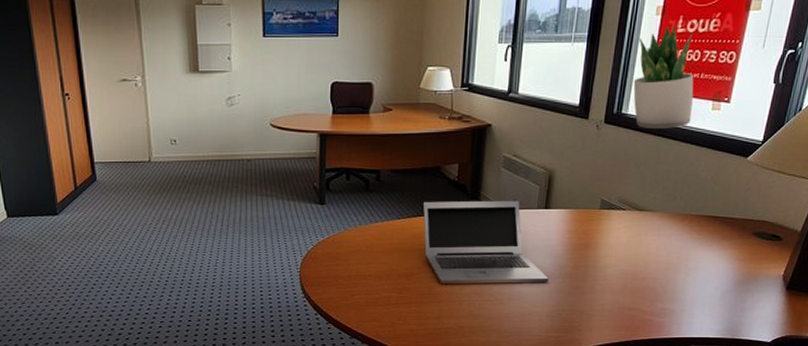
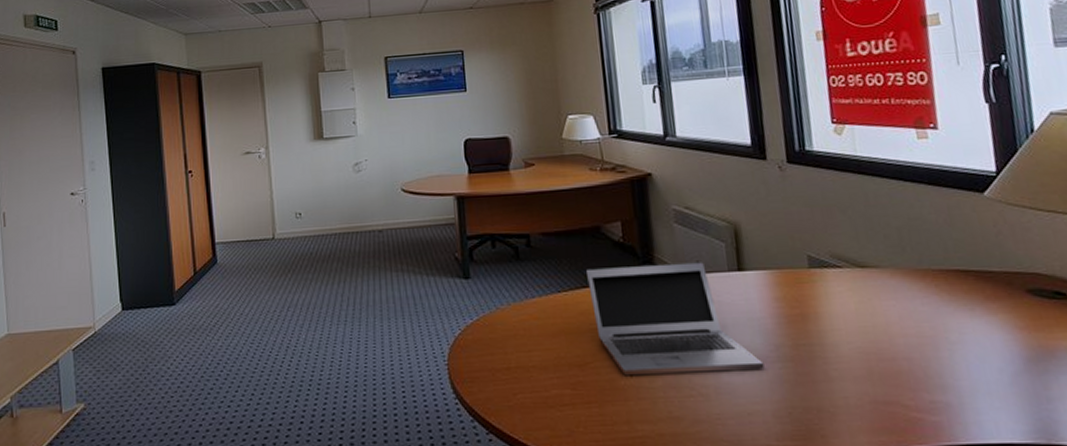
planter: present [633,25,694,129] -> none [803,49,895,166]

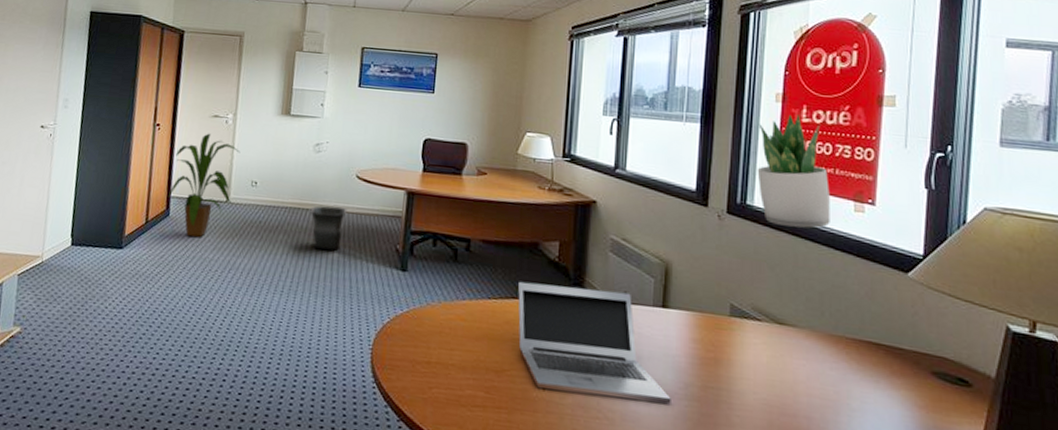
house plant: none [211,171,279,281] -> present [167,133,241,238]
waste bin: none [360,223,398,272] -> present [310,205,347,252]
planter: none [803,49,895,166] -> present [757,114,830,229]

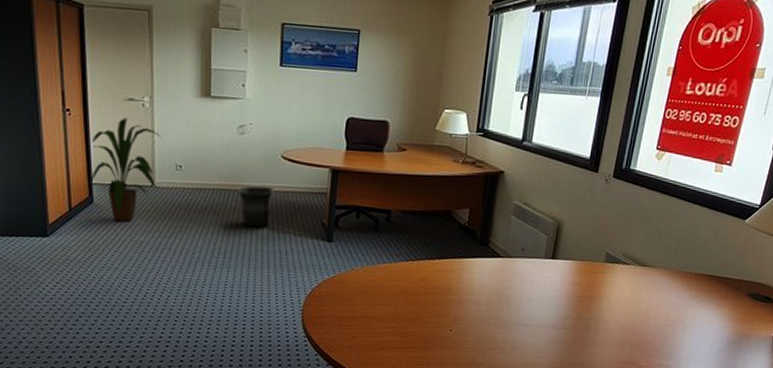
laptop: present [518,281,671,404] -> none [431,244,552,333]
planter: present [757,114,830,229] -> none [642,86,701,187]

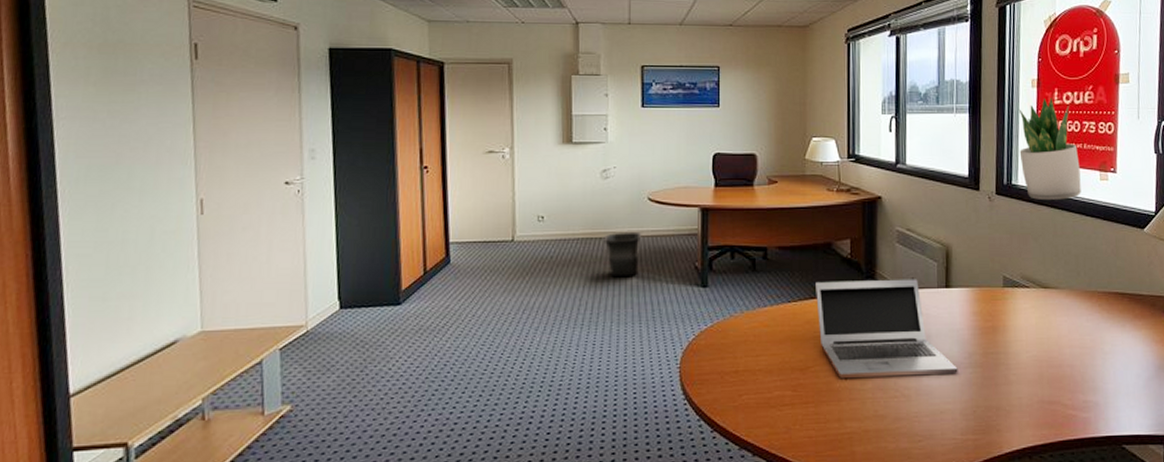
house plant: present [88,117,161,222] -> none [445,171,522,282]
laptop: none [431,244,552,333] -> present [816,279,958,379]
planter: none [642,86,701,187] -> present [1018,97,1081,200]

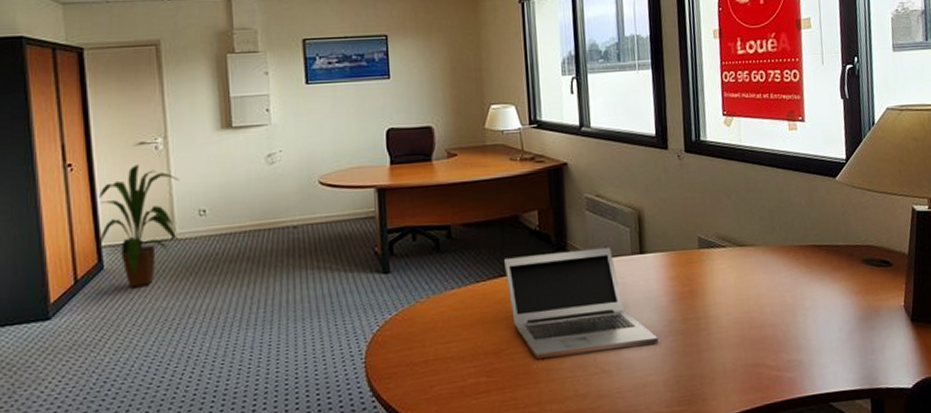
house plant: none [445,171,522,282] -> present [96,164,180,288]
waste bin: present [603,231,642,278] -> none [273,218,315,271]
planter: present [1018,97,1081,200] -> none [702,48,771,155]

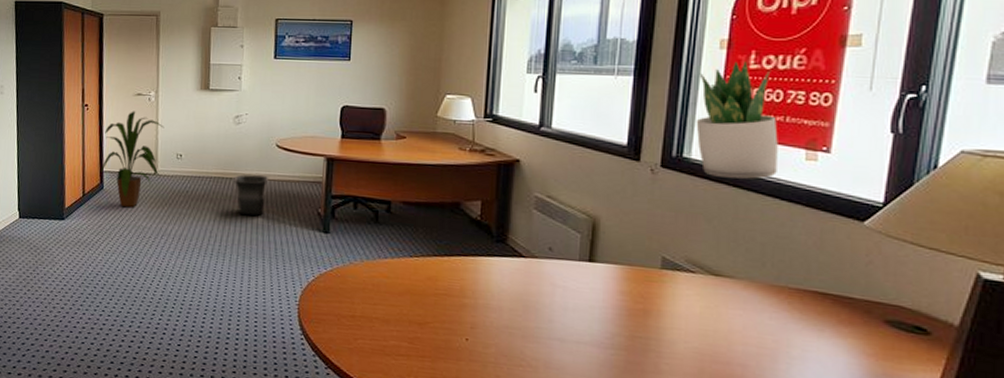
waste bin: none [273,218,315,271] -> present [233,174,269,217]
laptop: present [504,247,659,360] -> none [439,239,597,353]
planter: none [702,48,771,155] -> present [696,61,778,179]

